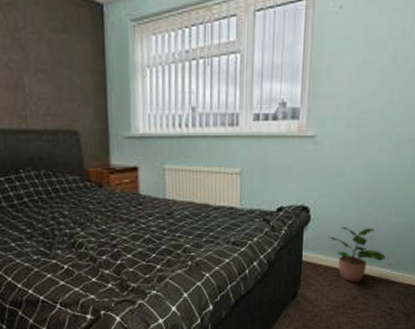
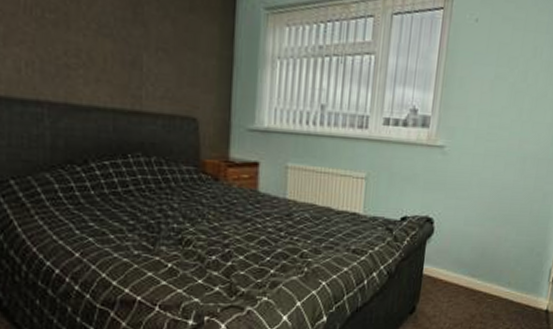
potted plant: present [328,226,386,283] -> none [450,241,506,301]

